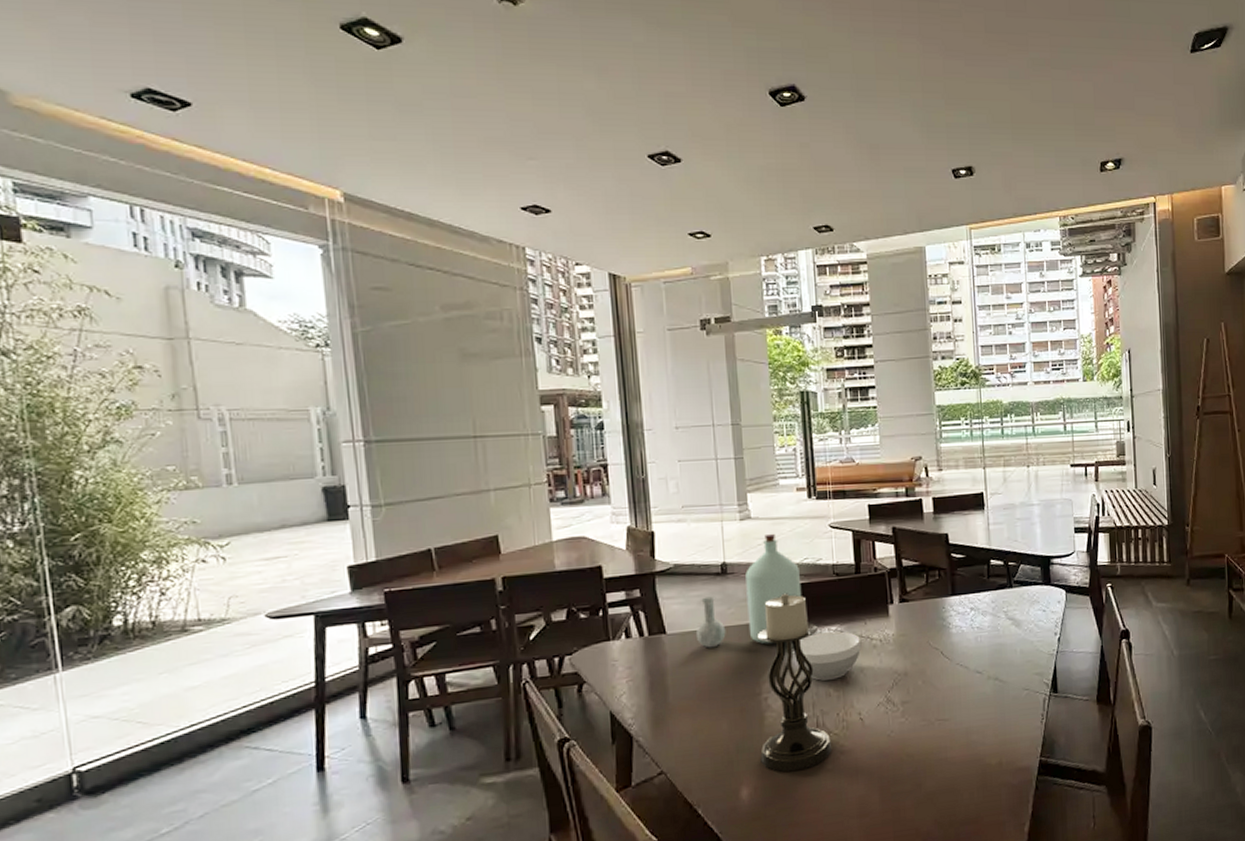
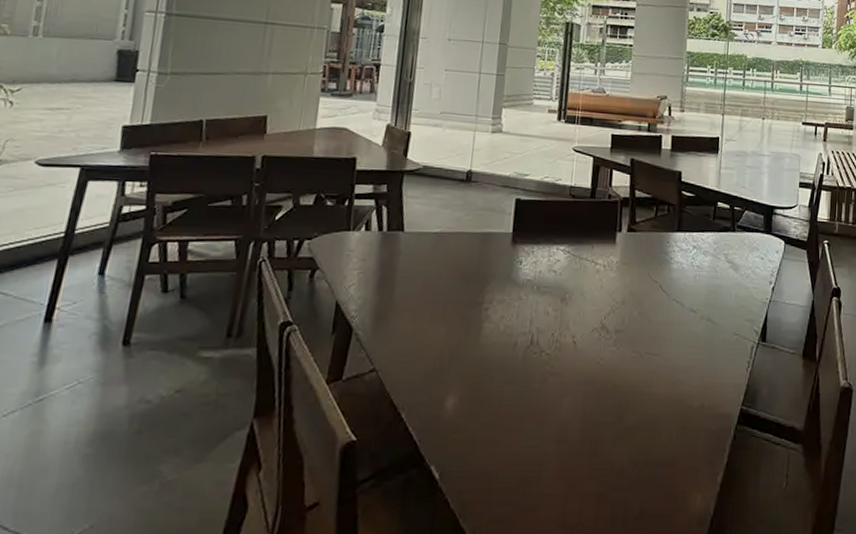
bottle: present [695,533,802,648] -> none [431,148,539,255]
candle holder: present [757,593,833,773] -> none [471,207,547,387]
bowl: present [793,631,860,681] -> none [520,251,585,299]

